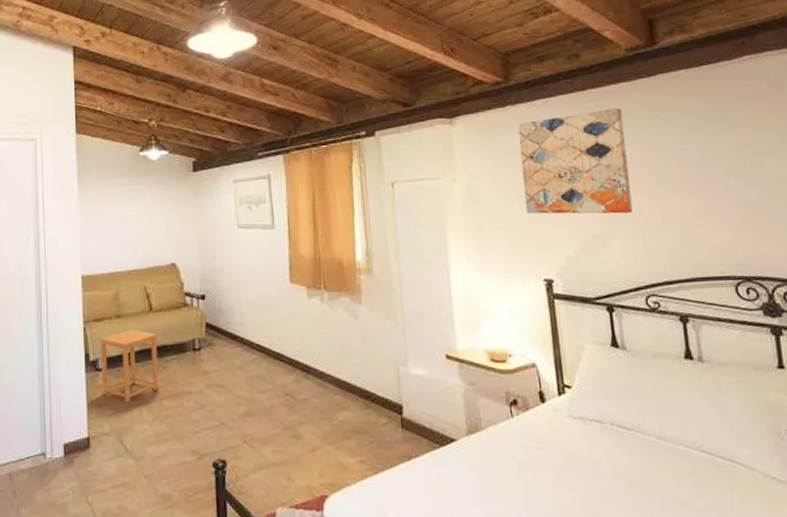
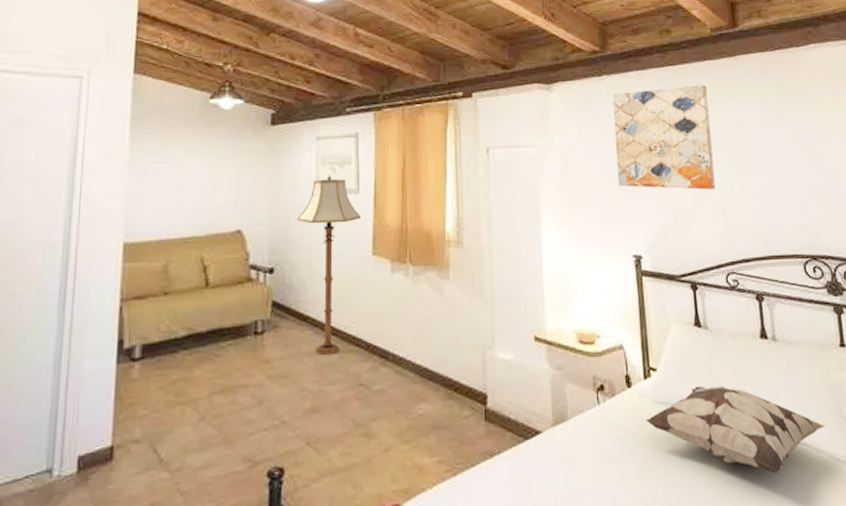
side table: present [100,329,159,403] -> none [137,309,213,401]
floor lamp: none [222,213,277,369] -> present [297,175,360,356]
decorative pillow: none [561,403,760,489] -> present [645,385,825,474]

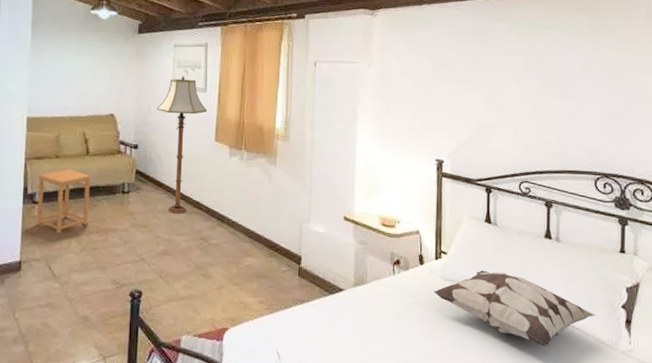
side table: none [137,309,213,401] -> present [37,169,91,234]
wall art: present [612,85,716,190] -> none [428,17,521,110]

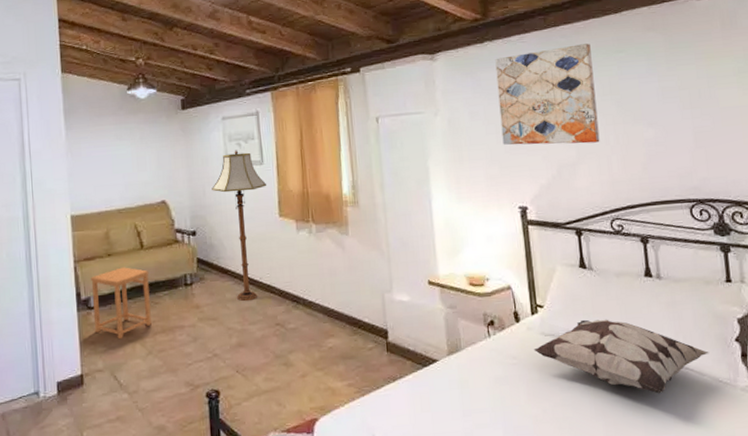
wall art: none [428,17,521,110] -> present [495,43,600,145]

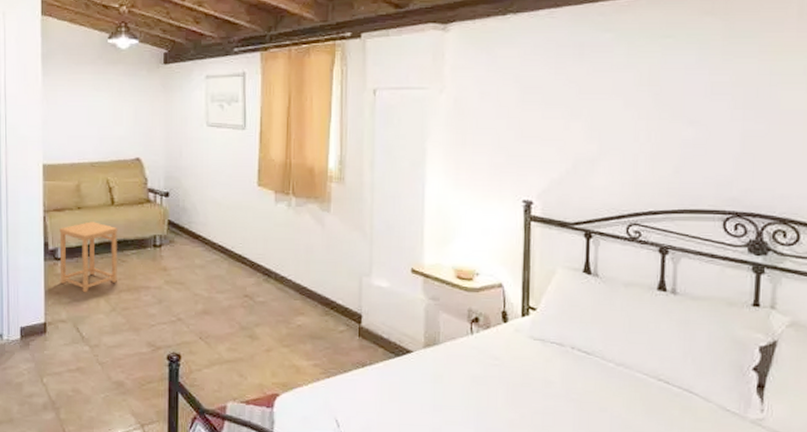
floor lamp: present [212,149,266,302] -> none [189,111,247,270]
wall art: present [495,43,600,145] -> none [514,25,633,138]
decorative pillow: present [533,319,709,394] -> none [519,328,720,415]

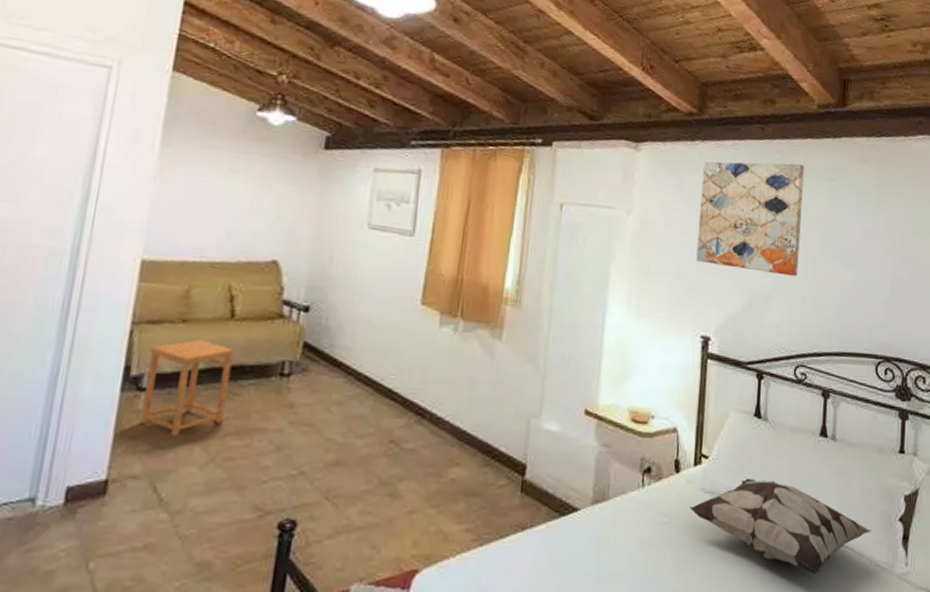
wall art: none [514,25,633,138] -> present [696,161,804,276]
decorative pillow: none [519,328,720,415] -> present [689,478,872,574]

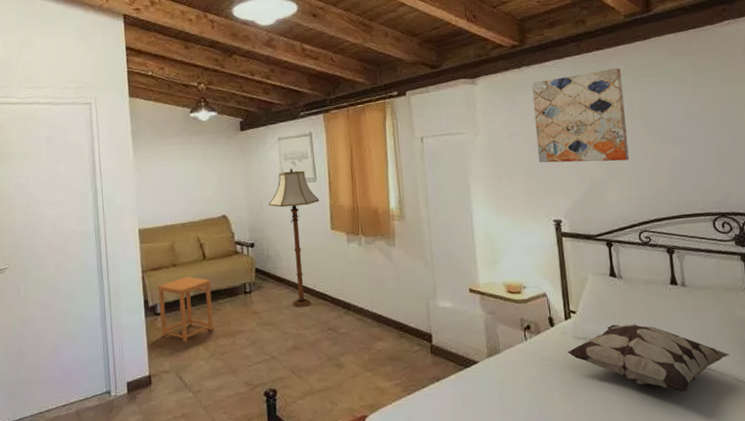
floor lamp: none [342,211,413,407] -> present [269,168,319,308]

